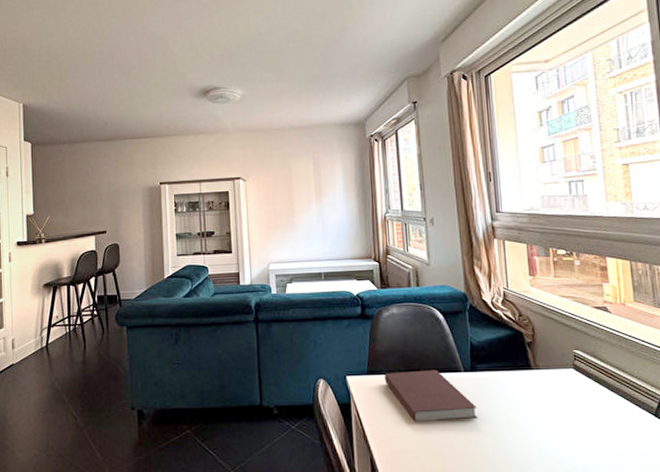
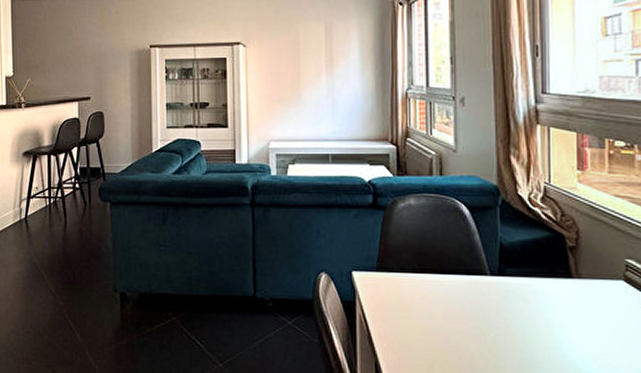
notebook: present [384,369,478,422] -> none [395,270,504,329]

